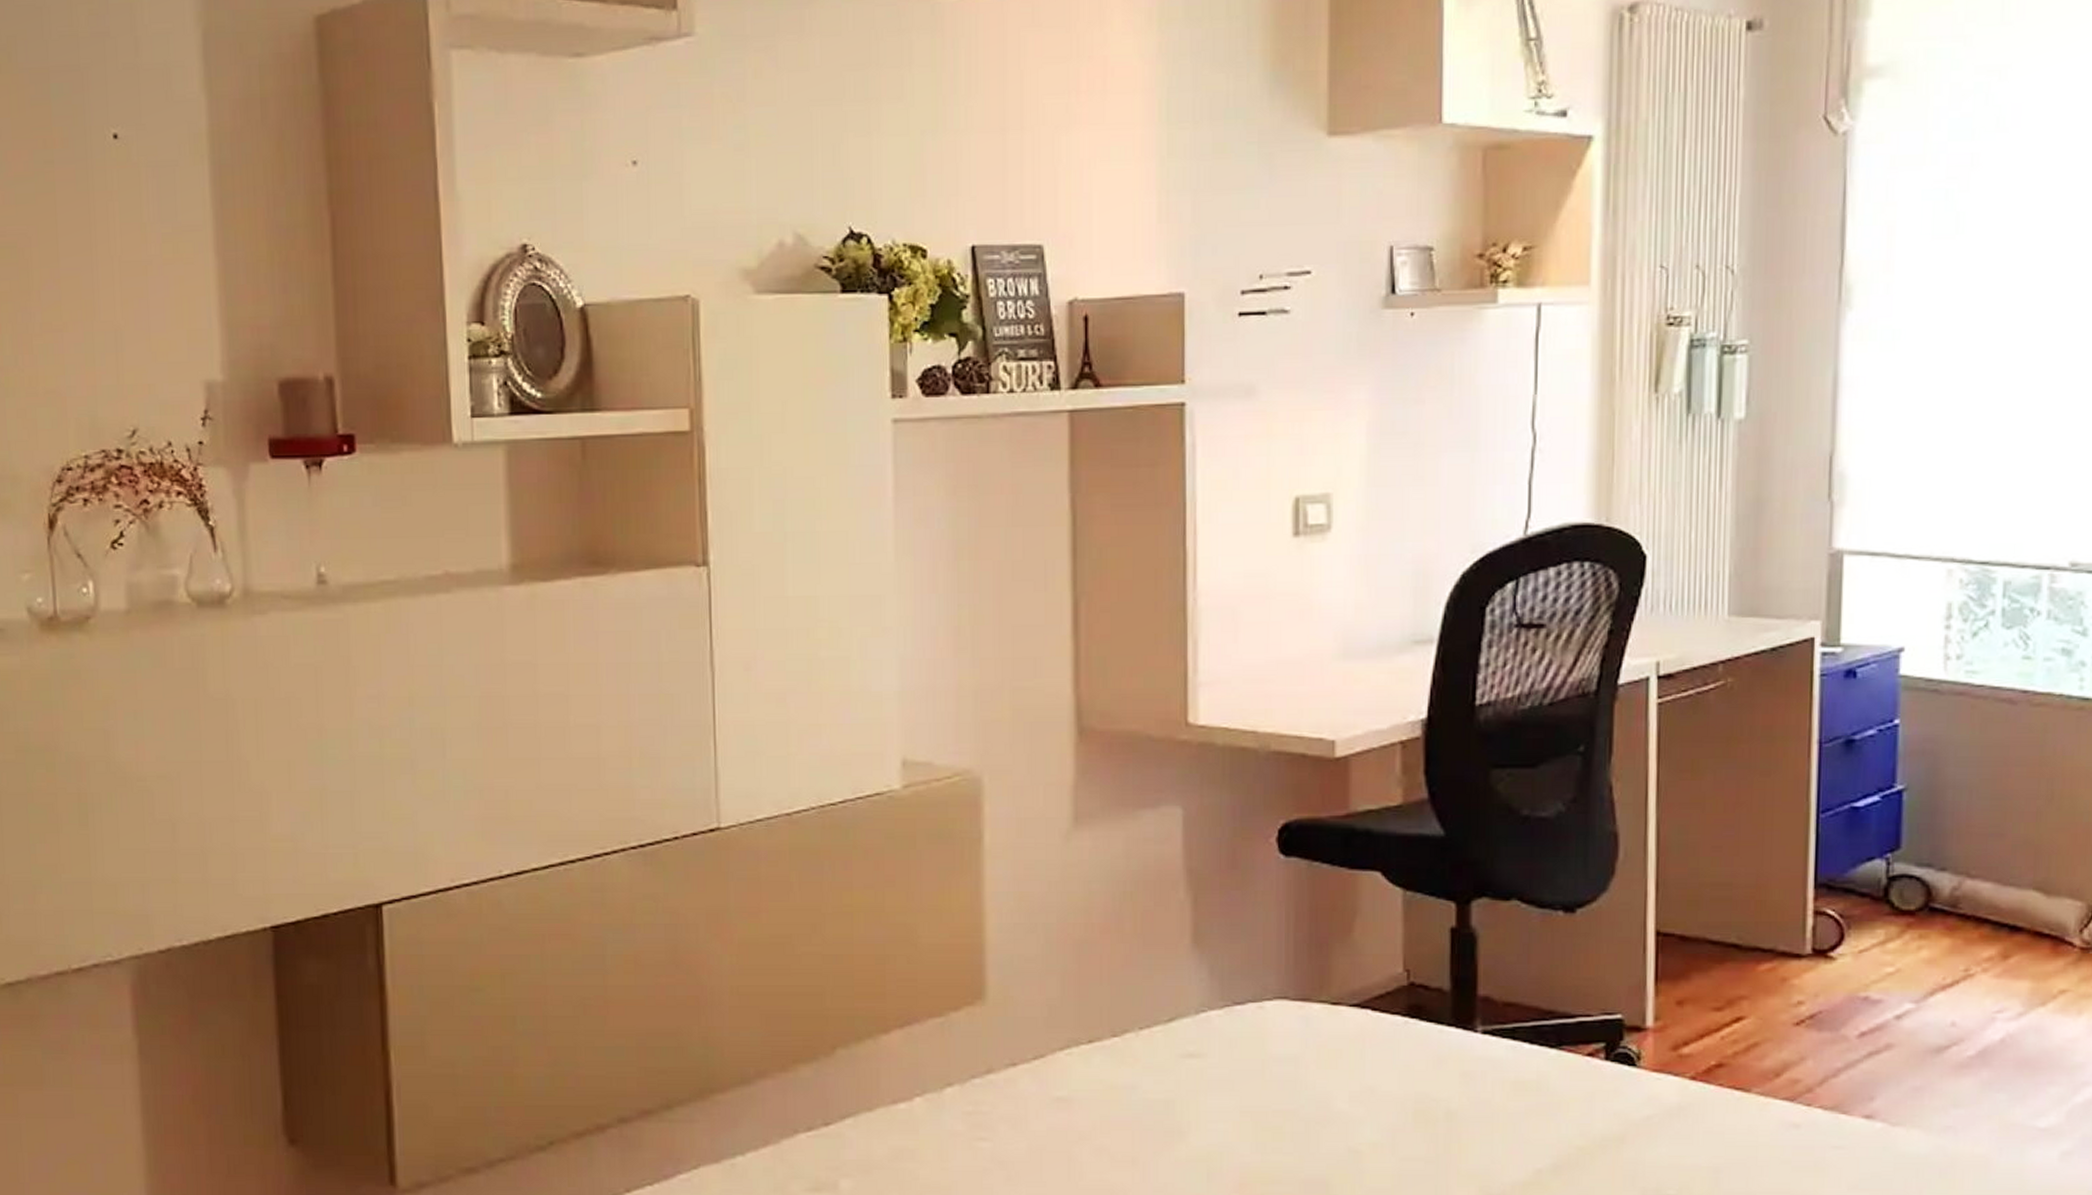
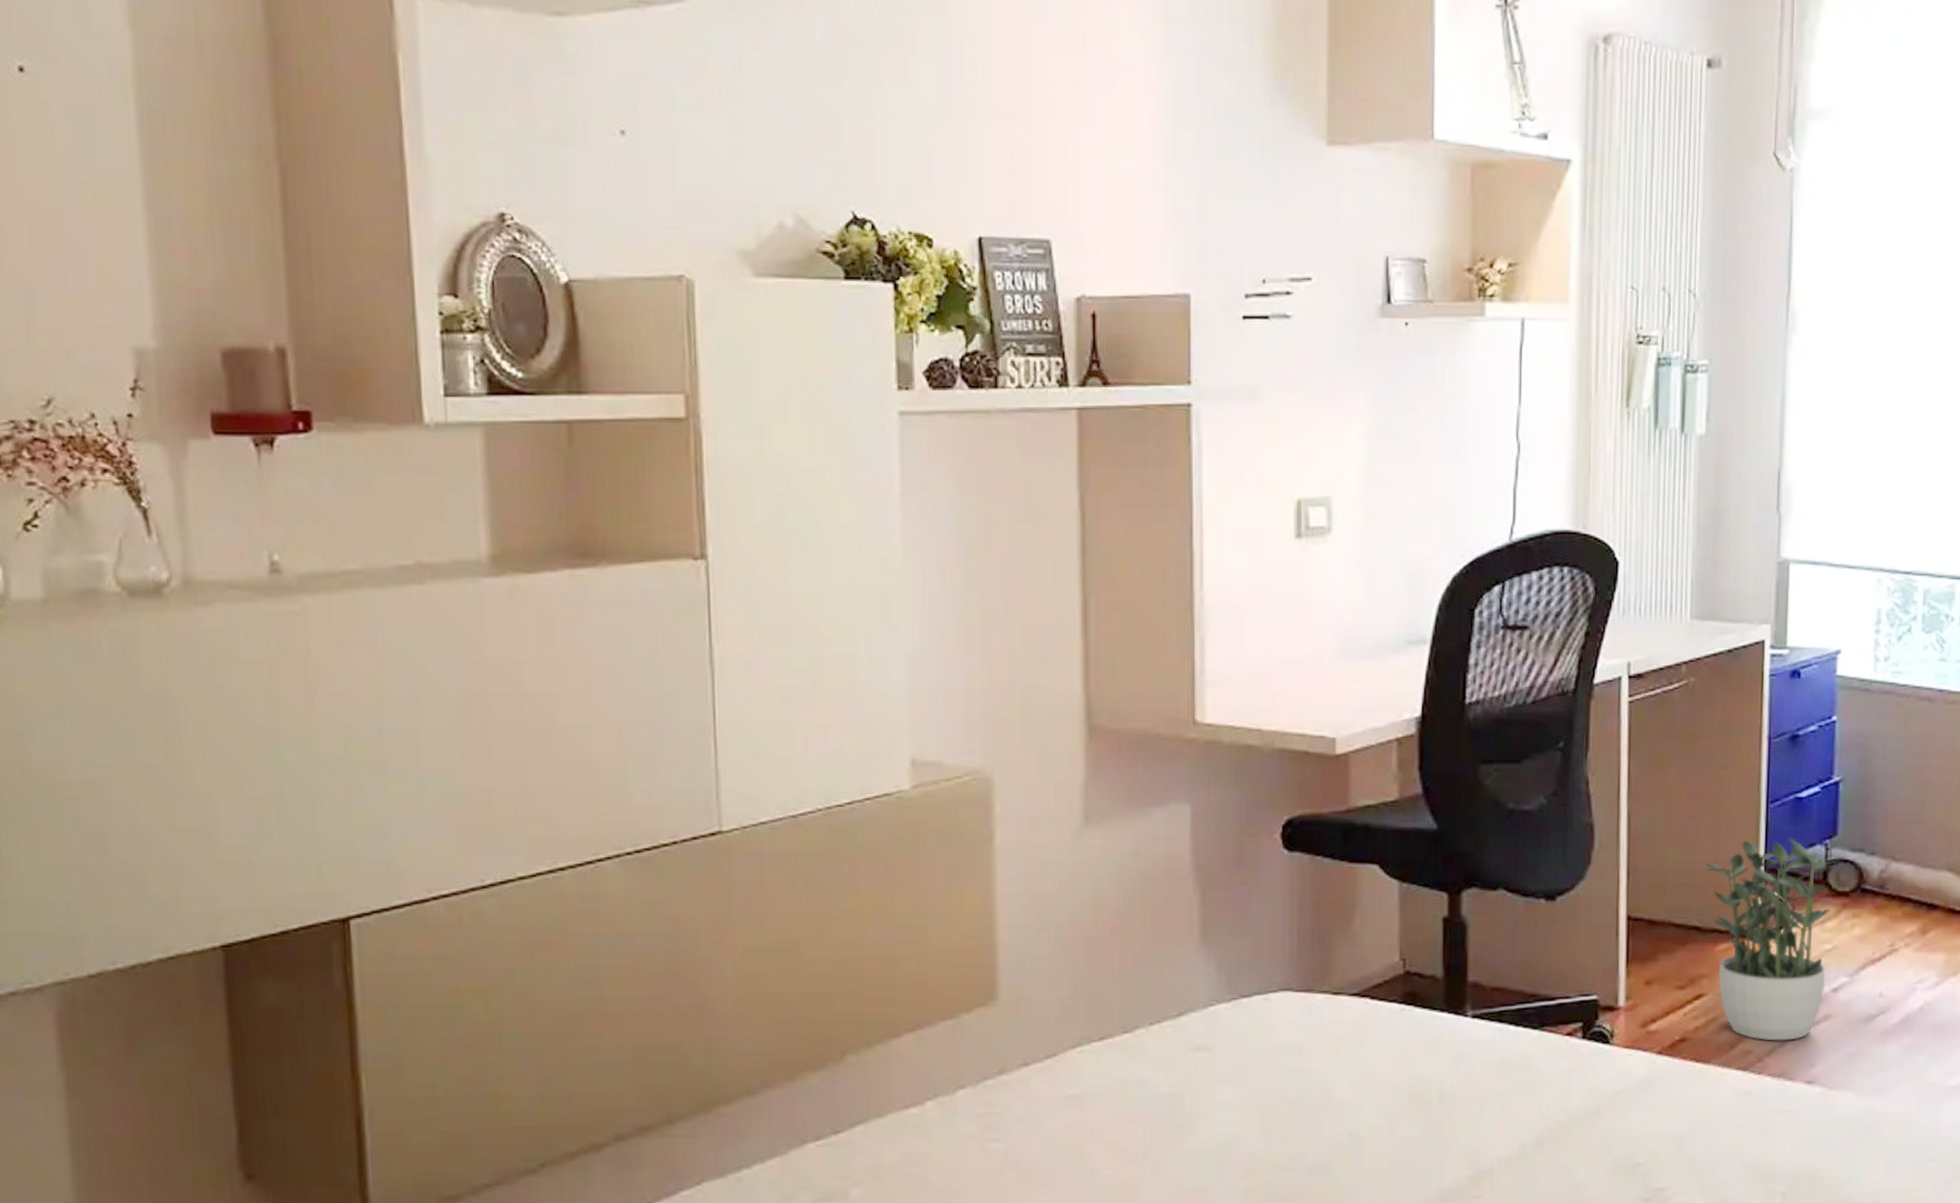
potted plant: none [1744,851,1908,1070] -> present [1704,838,1844,1041]

